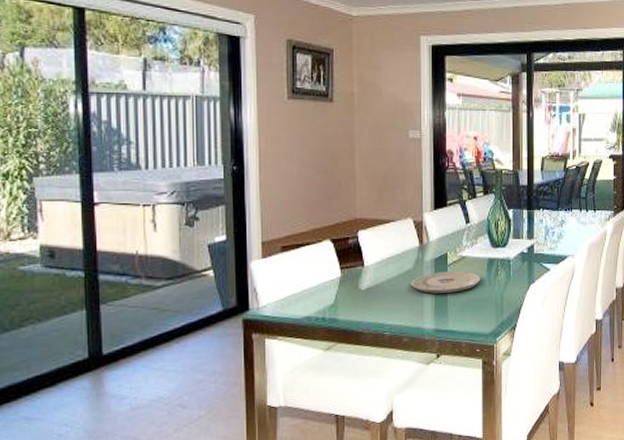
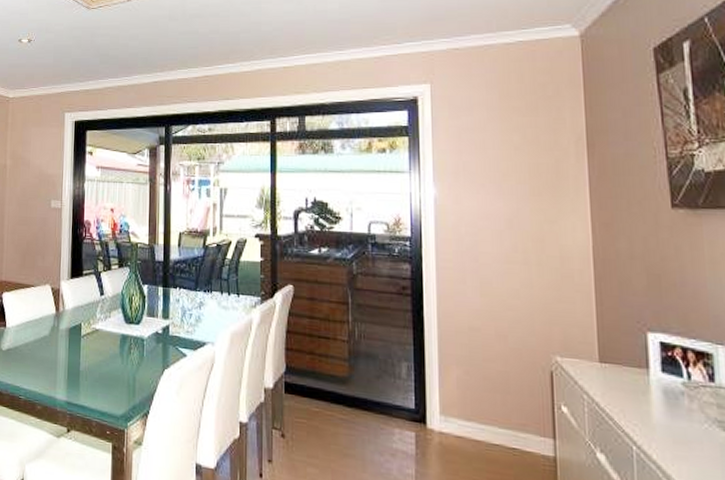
plate: present [411,270,482,293] -> none [46,342,114,366]

